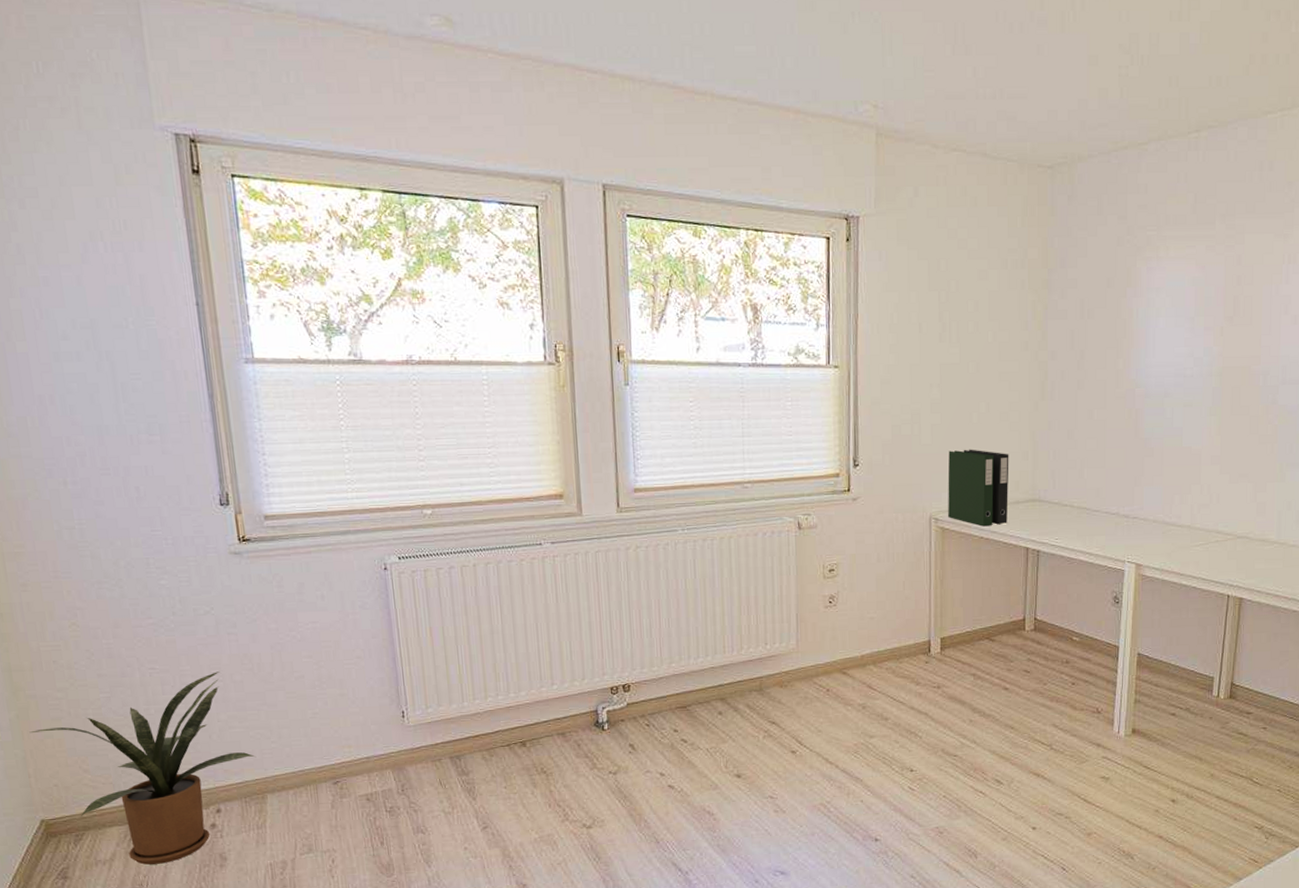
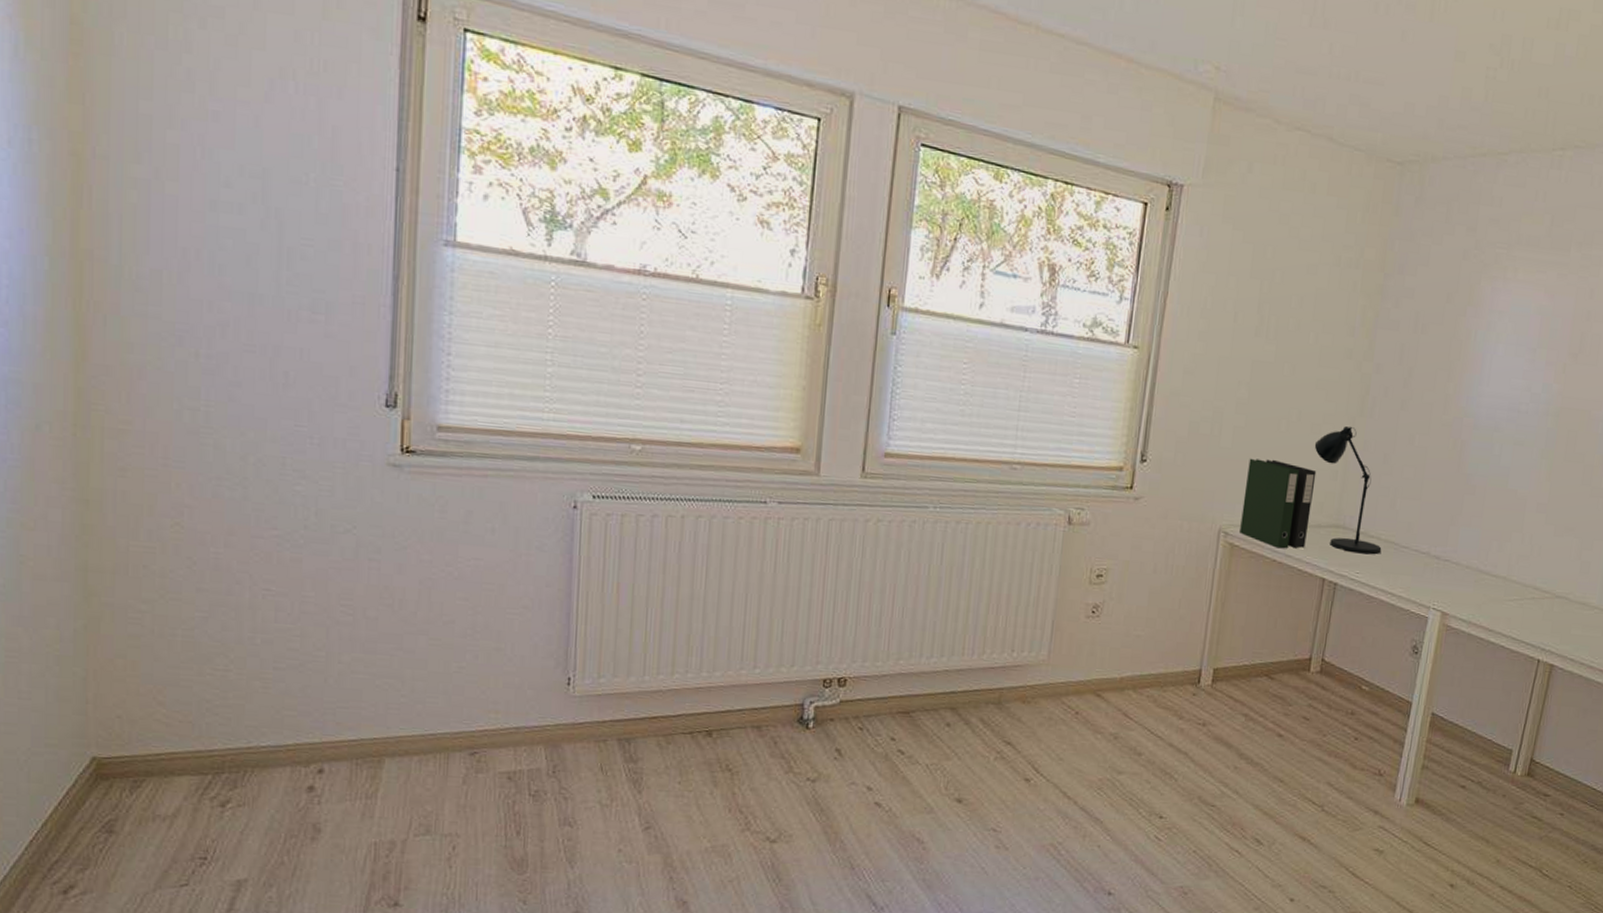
house plant: present [29,671,257,865] -> none [97,603,379,828]
desk lamp: none [1004,411,1076,522] -> present [1314,426,1382,555]

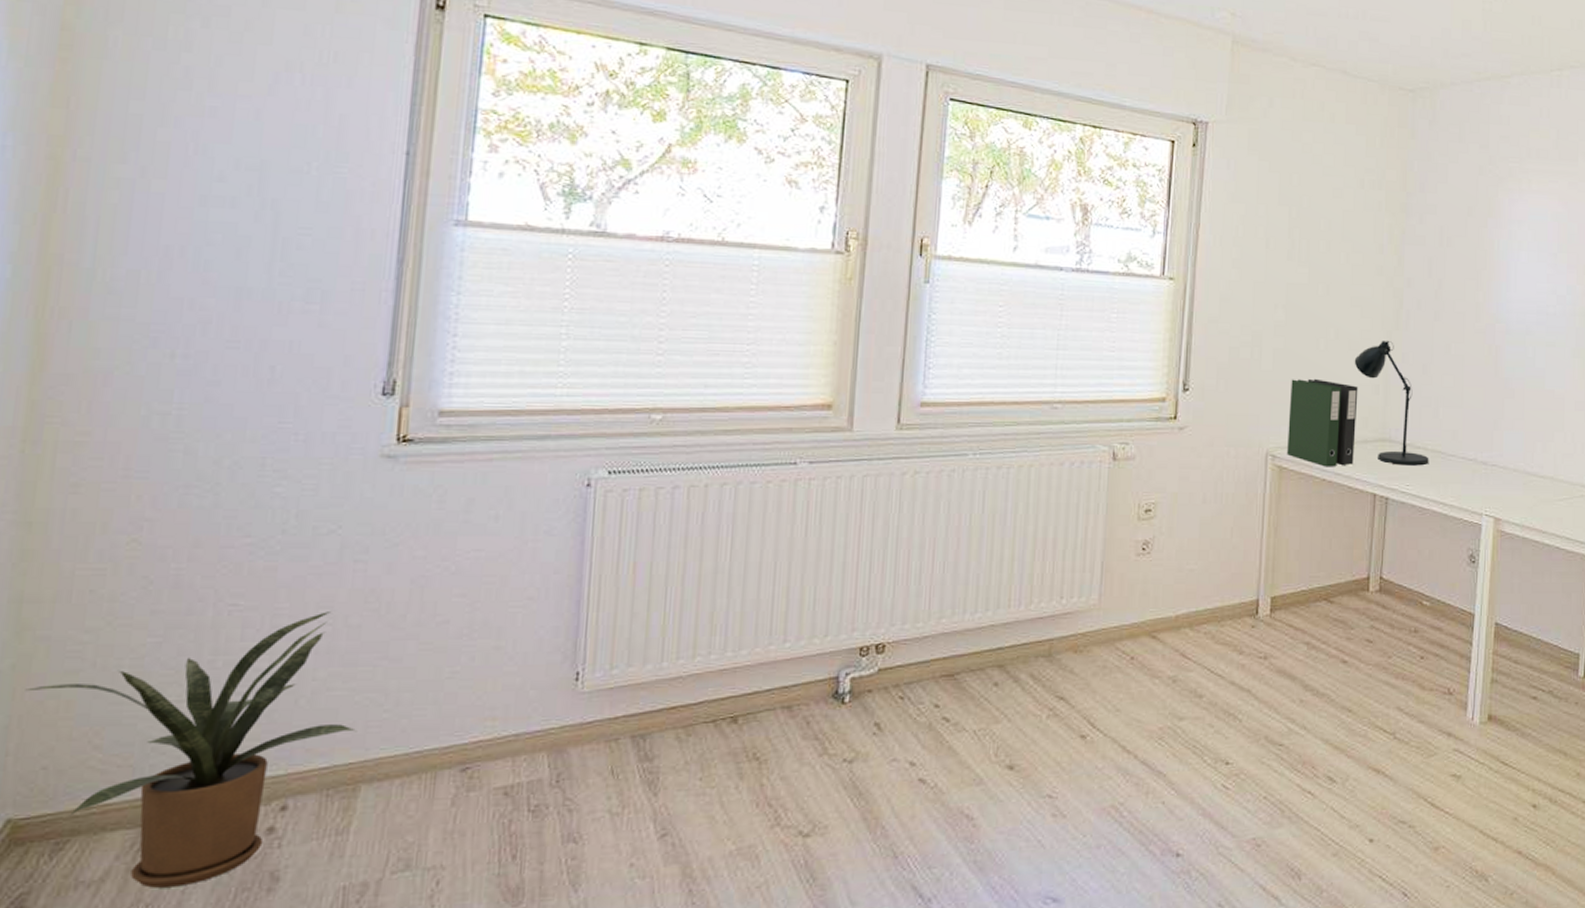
house plant: none [97,603,379,828] -> present [25,612,357,888]

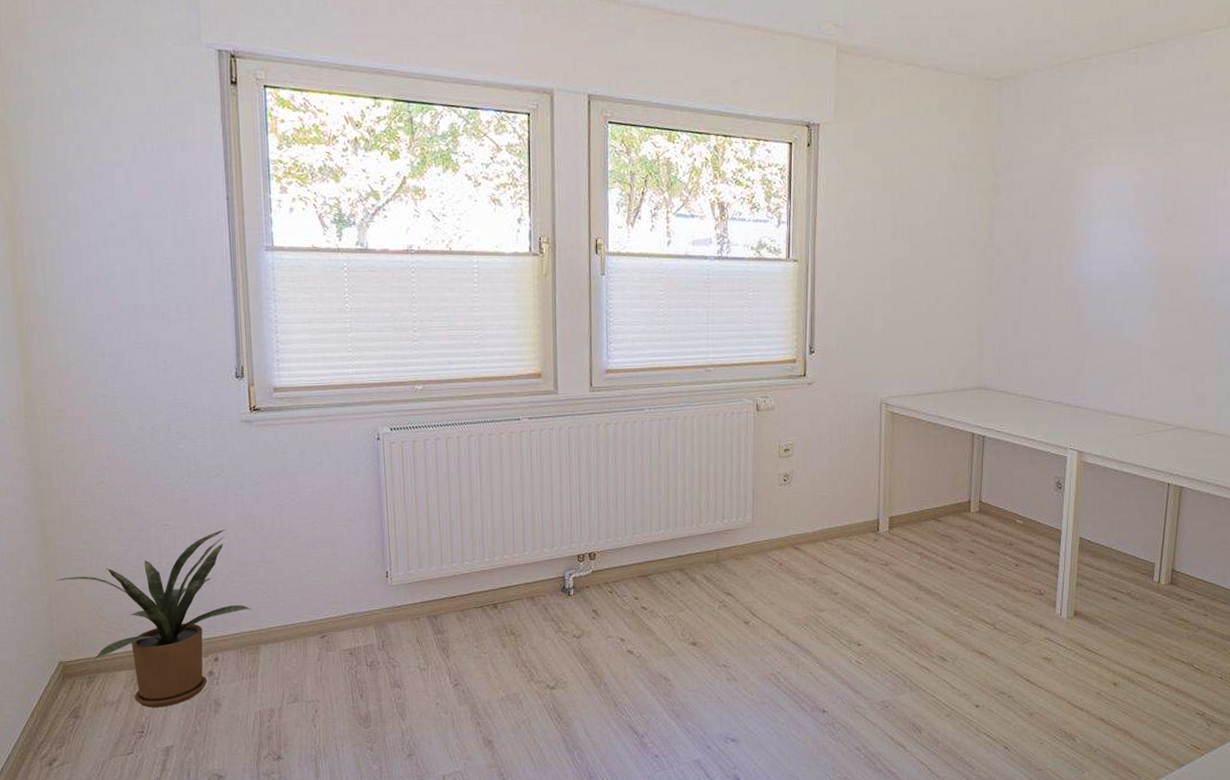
binder: present [1287,378,1358,467] -> none [898,338,957,412]
desk lamp: present [1354,341,1429,466] -> none [952,304,1020,409]

